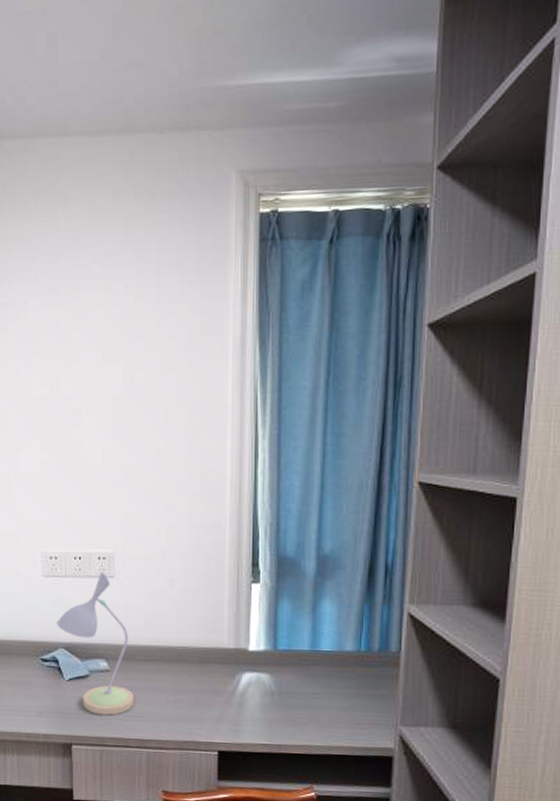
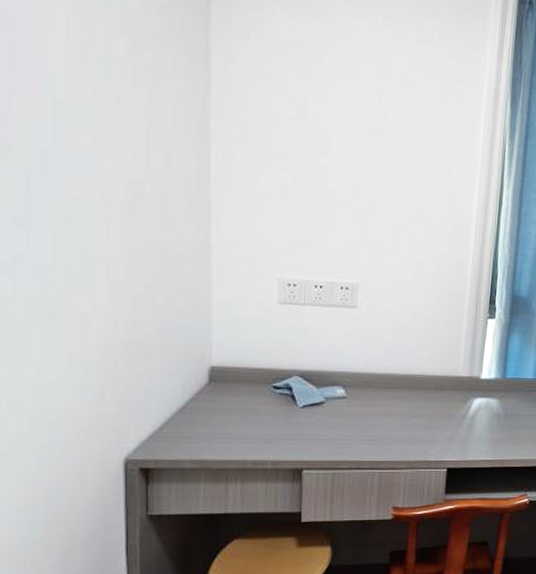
desk lamp: present [57,572,135,715] -> none [292,301,370,440]

